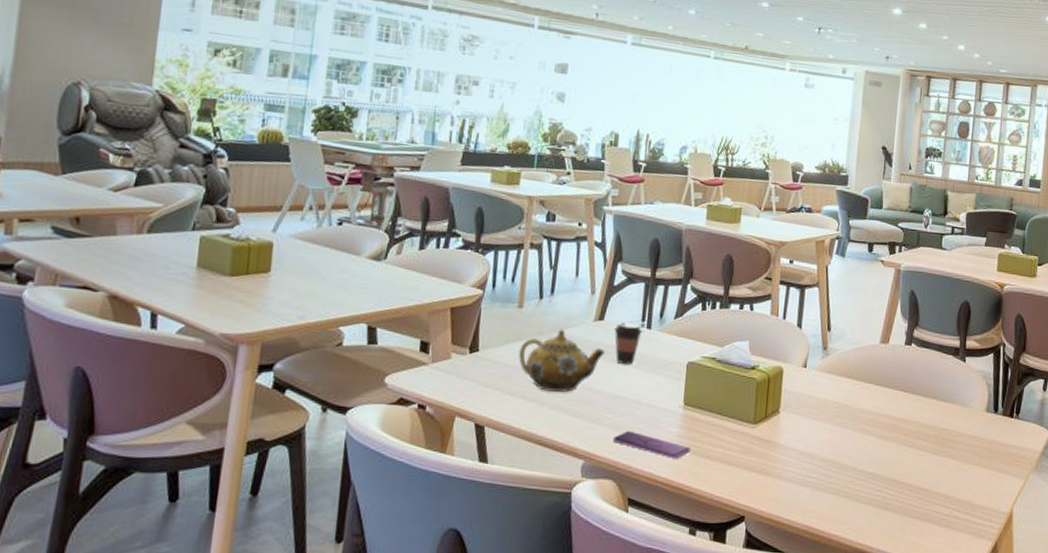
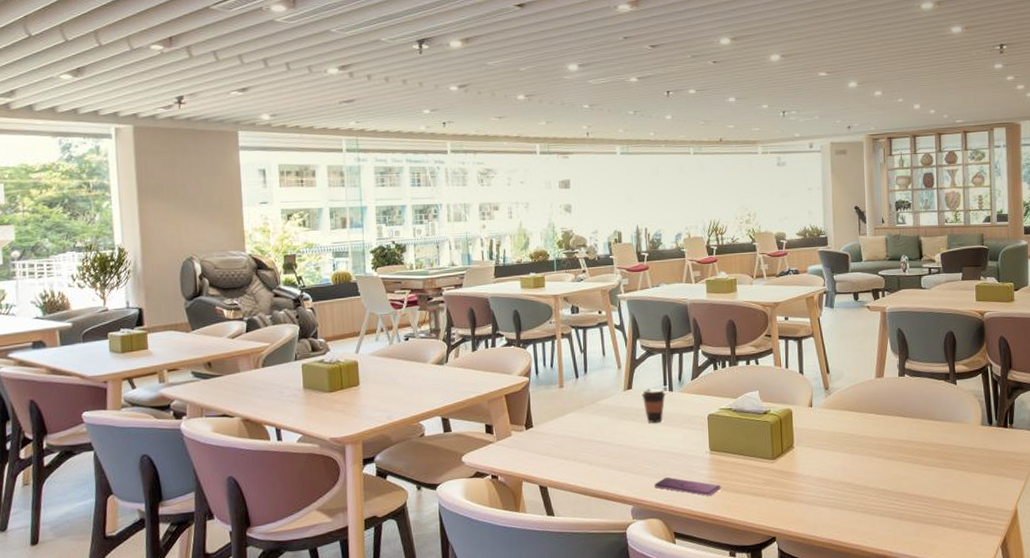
teapot: present [517,329,605,392] -> none [565,401,637,453]

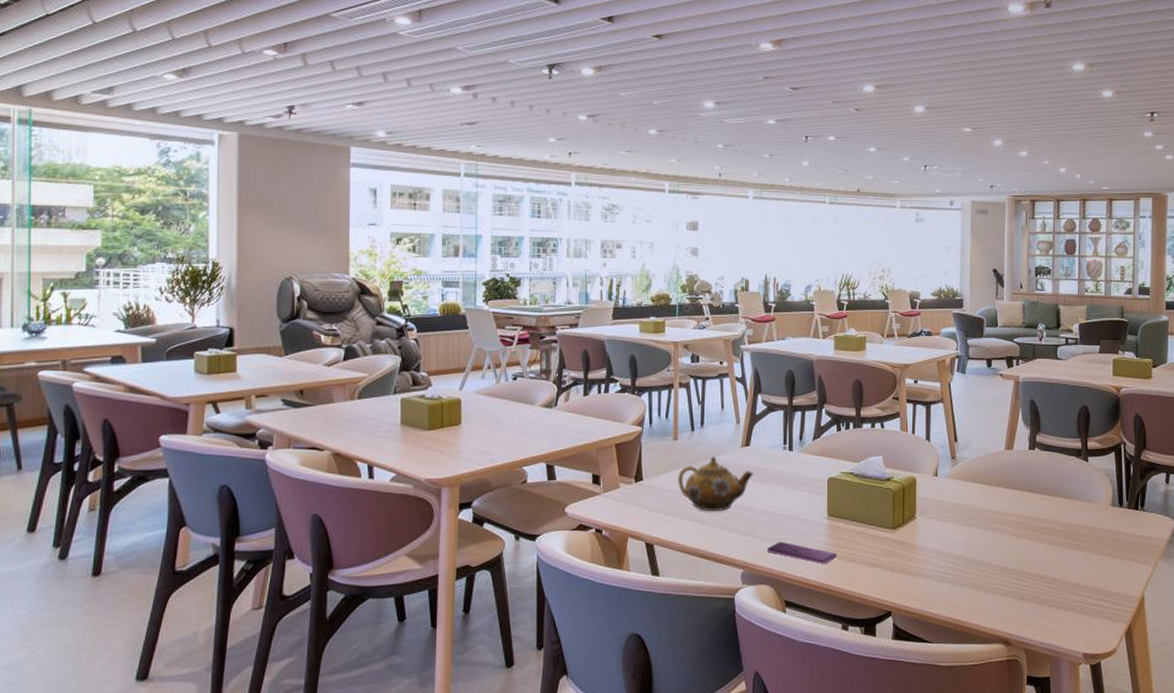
teapot: none [565,401,637,453] -> present [677,456,753,511]
coffee cup: present [641,387,667,424] -> none [759,445,786,484]

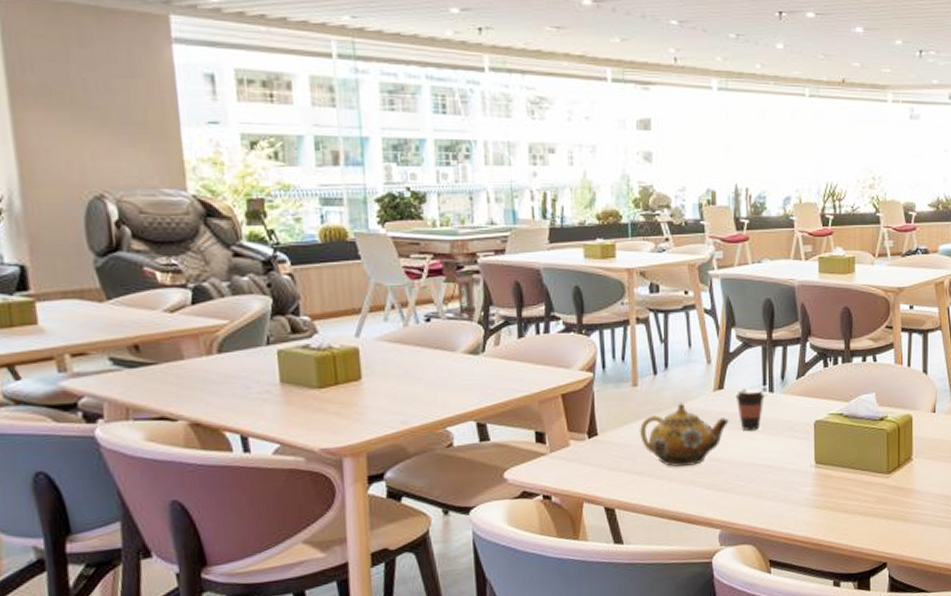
coffee cup: none [759,445,786,484] -> present [735,387,766,432]
smartphone: present [767,541,837,564] -> none [747,495,826,517]

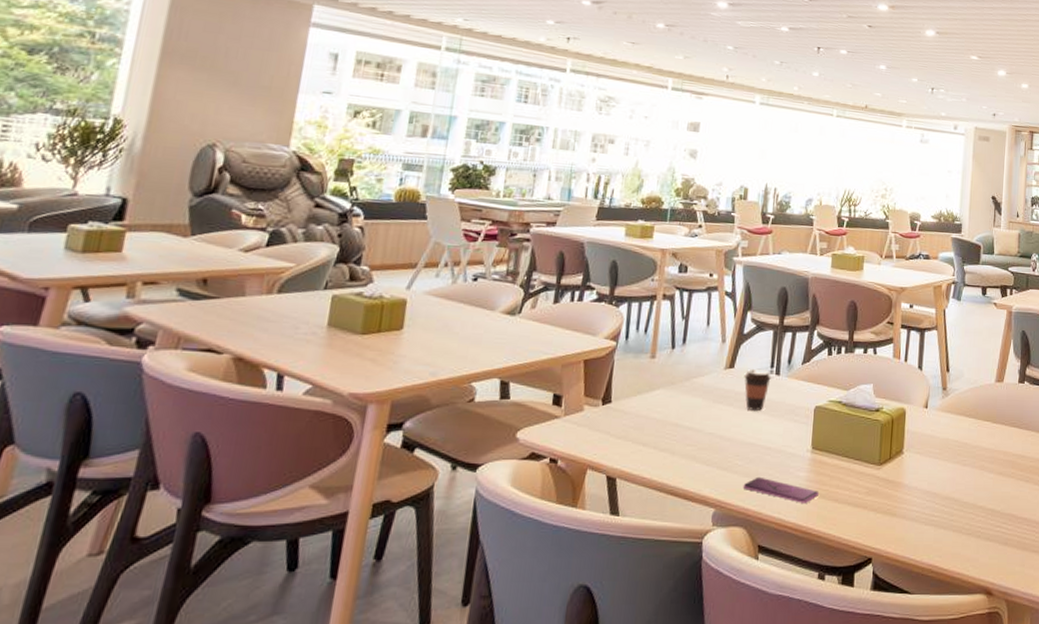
teapot: present [639,403,729,467] -> none [650,378,735,441]
smartphone: none [747,495,826,517] -> present [743,476,819,503]

